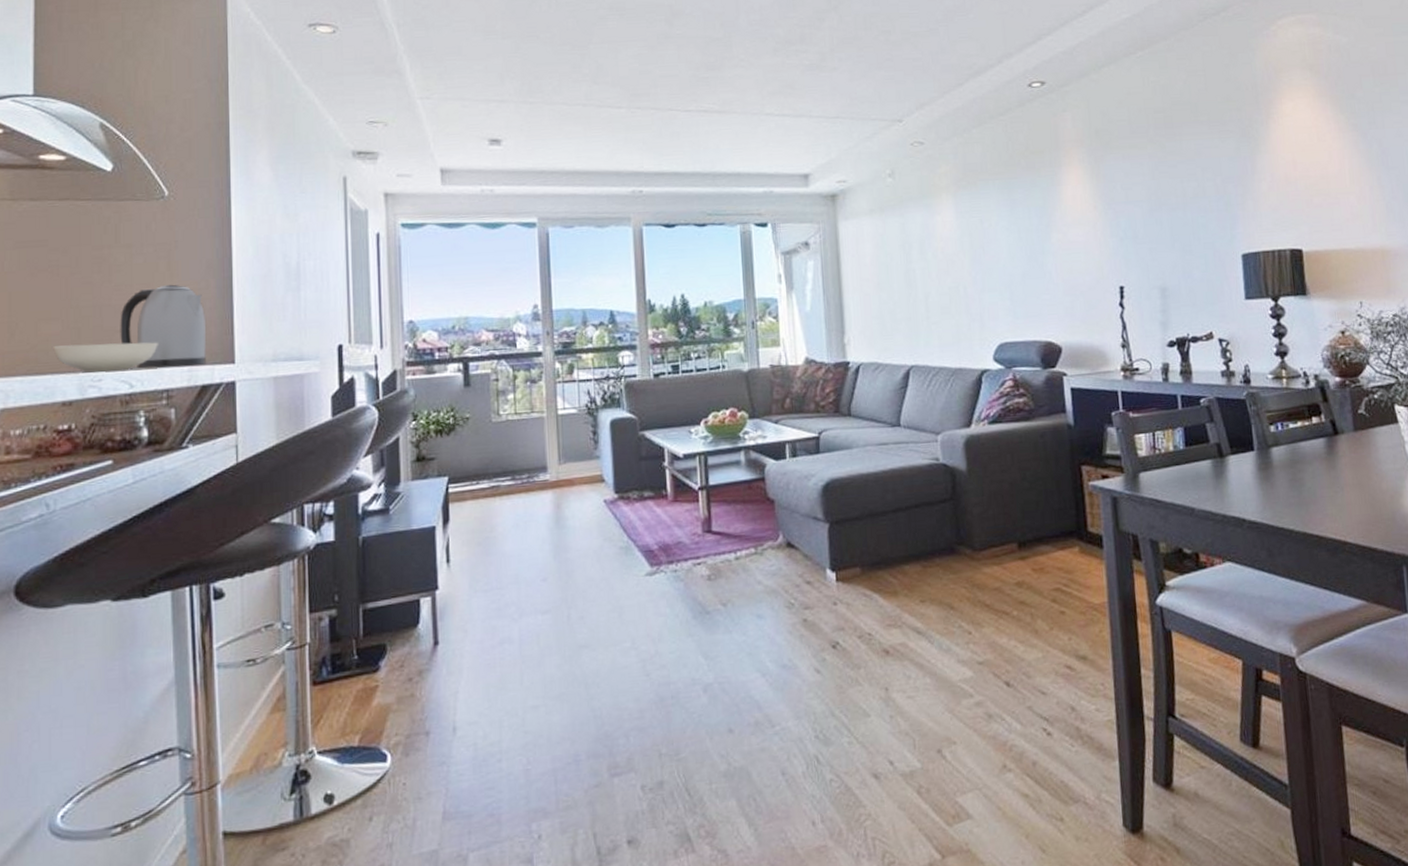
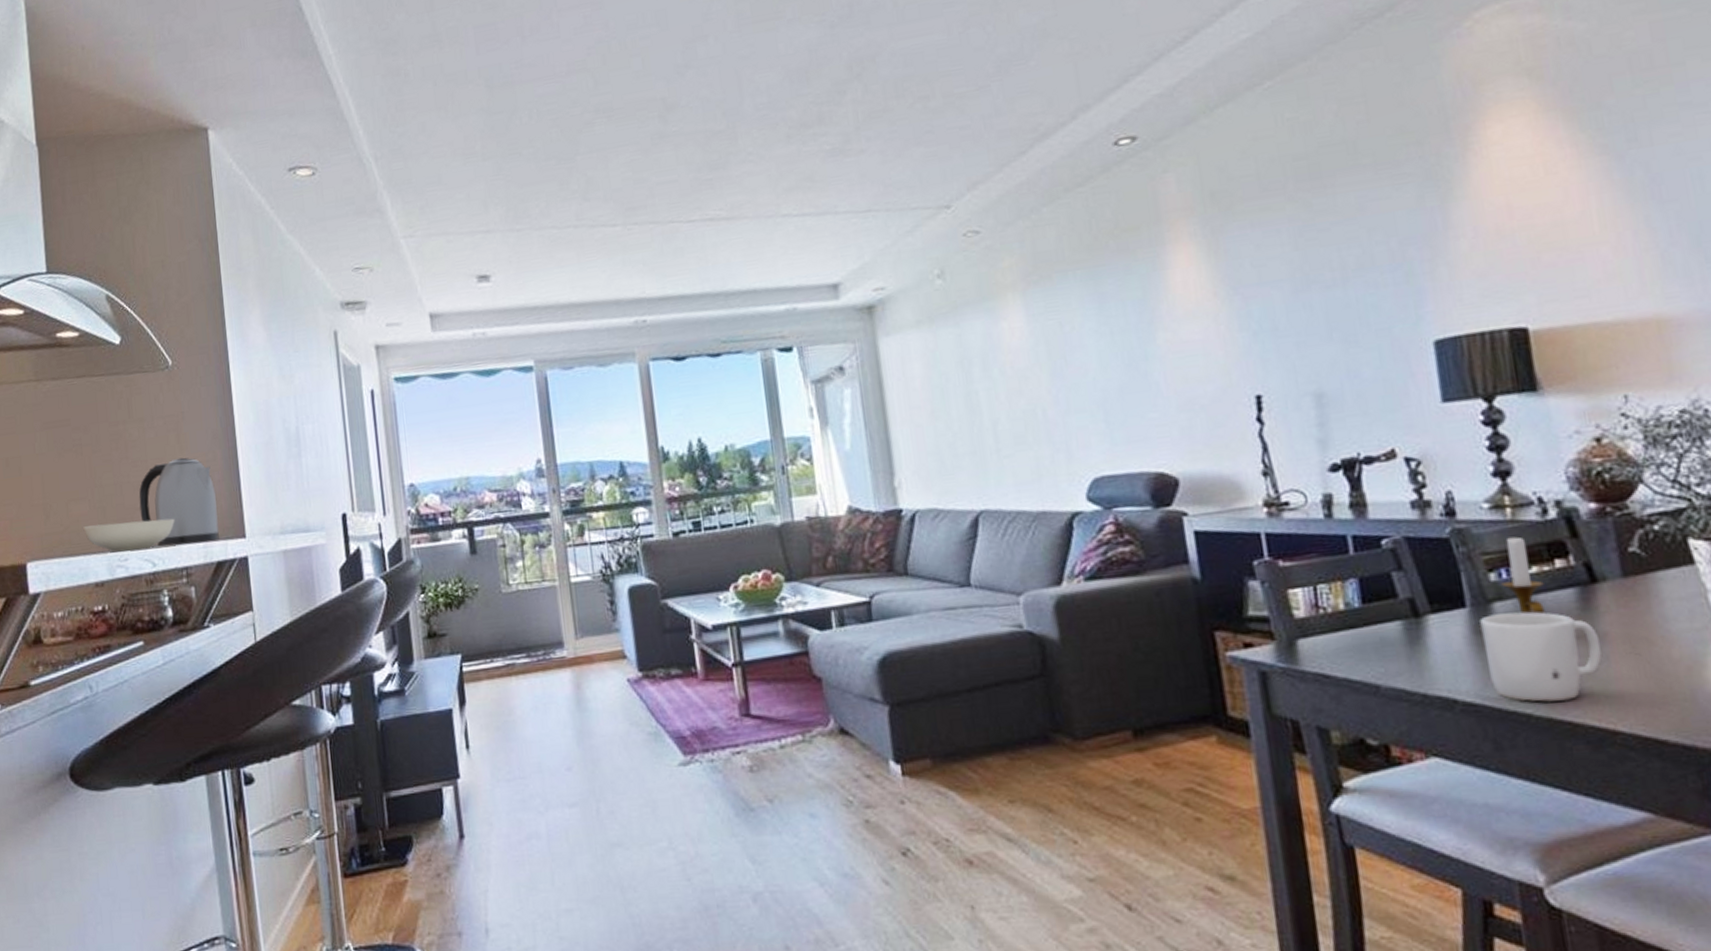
mug: none [1262,454,1339,521] -> present [1479,611,1602,702]
candlestick: none [1278,400,1305,457] -> present [1501,536,1545,615]

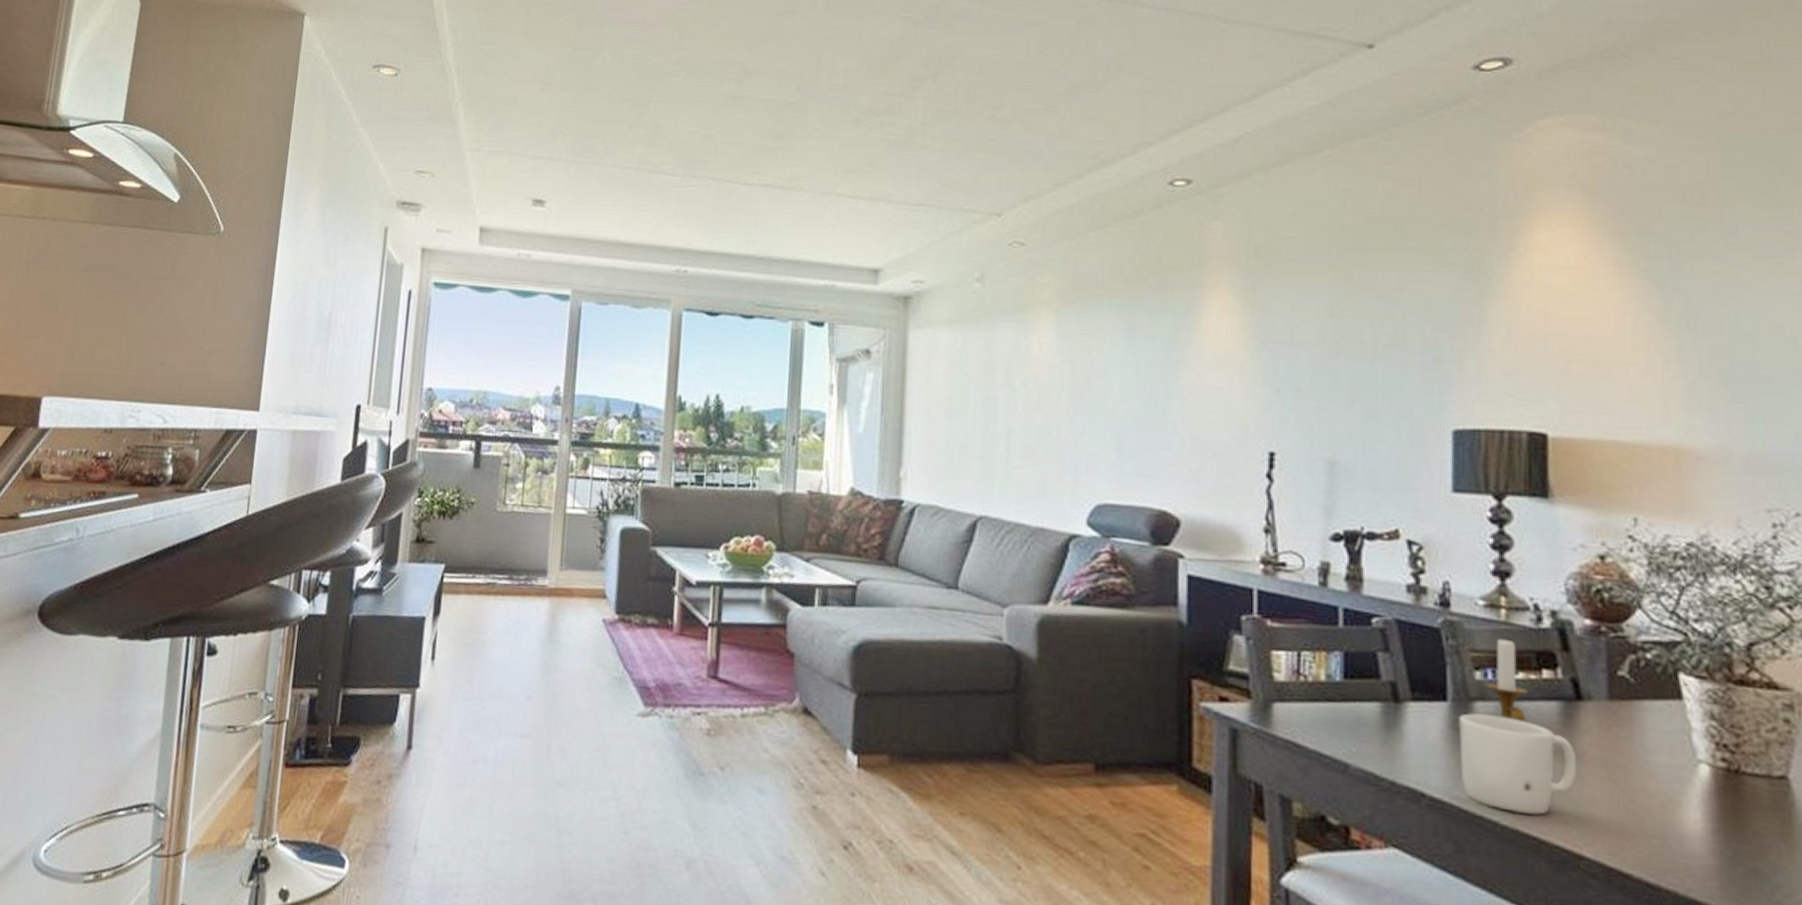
bowl: present [82,518,176,553] -> none [103,372,195,404]
kettle: present [139,457,219,547] -> none [162,322,240,410]

